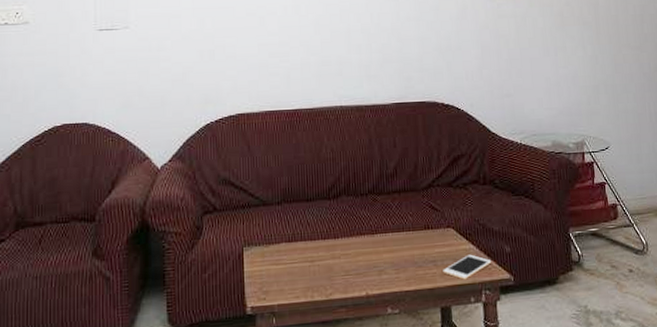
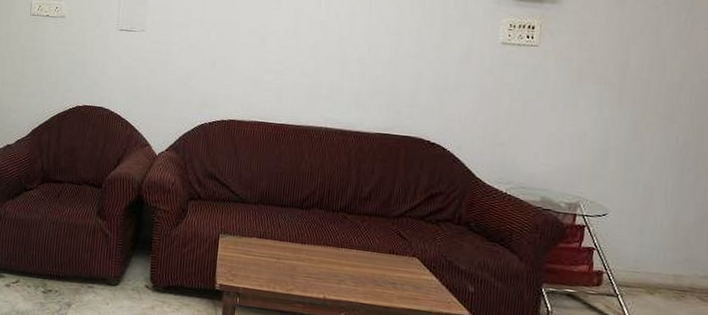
cell phone: present [443,254,492,280] -> none [401,285,453,307]

